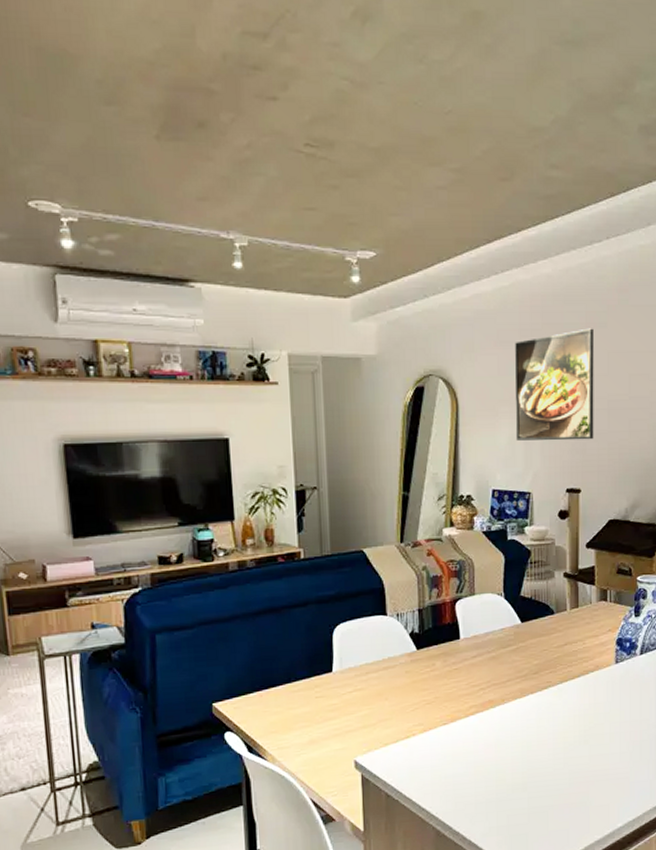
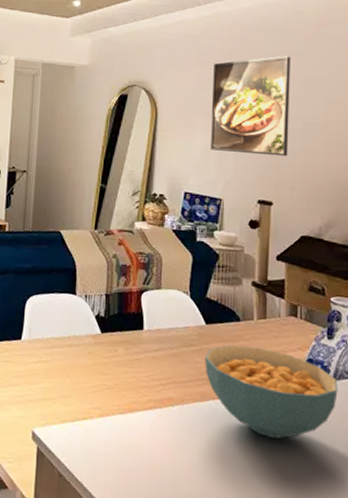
cereal bowl: none [522,636,645,718] -> present [205,345,338,439]

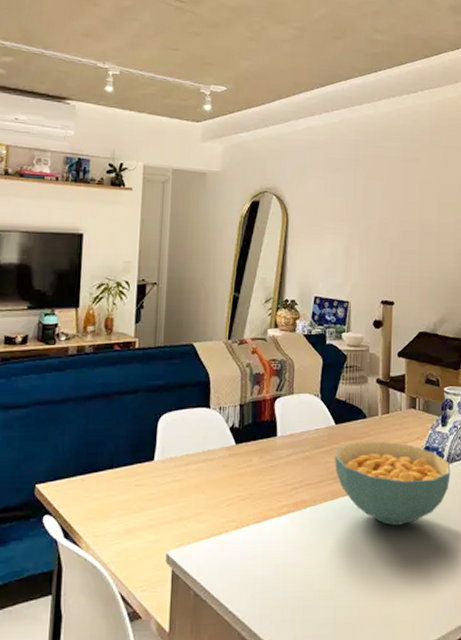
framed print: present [210,56,290,157] -> none [337,162,408,258]

